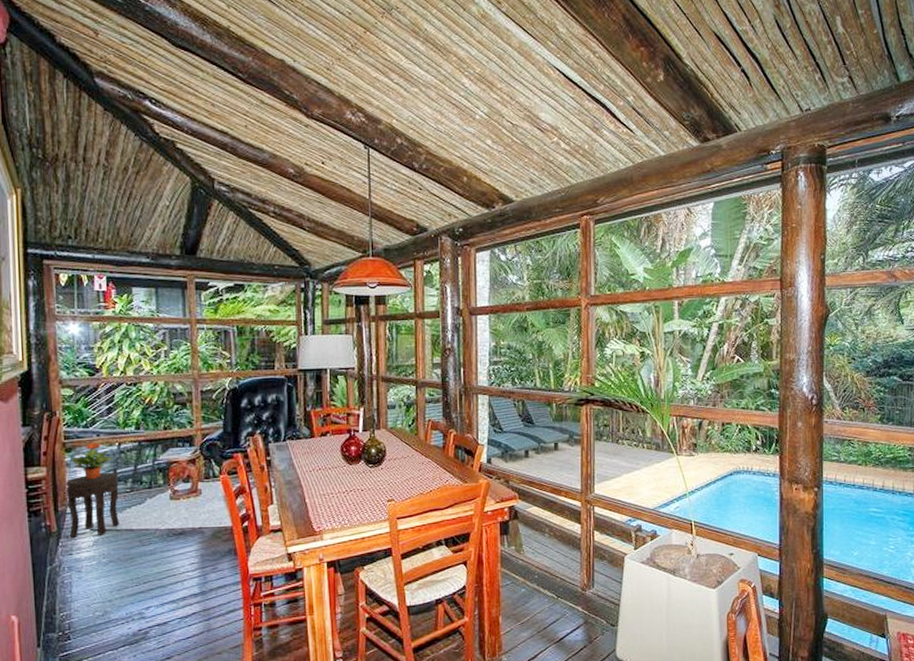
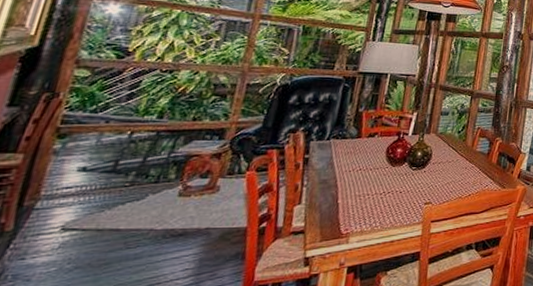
side table: present [66,472,119,539] -> none [29,163,120,240]
potted plant: present [72,442,111,480] -> none [62,129,116,171]

